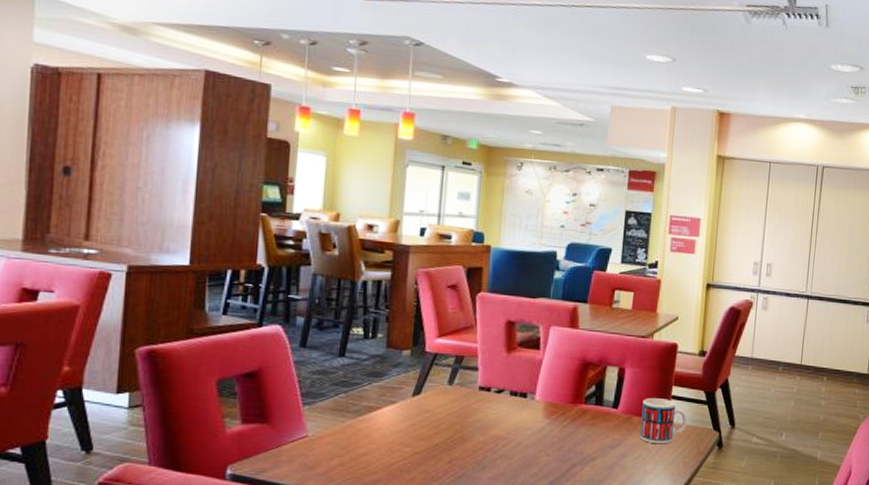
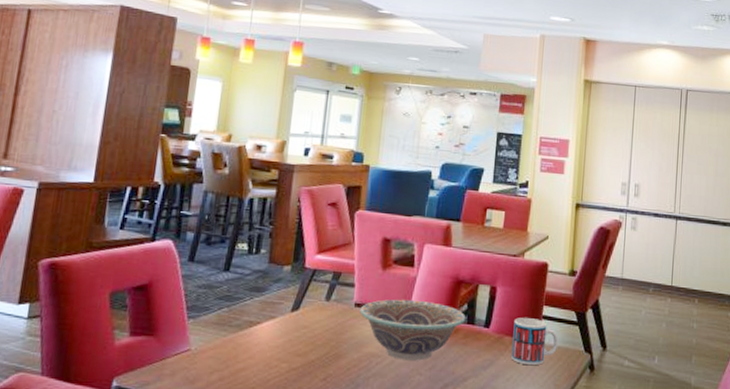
decorative bowl: none [484,382,594,442] -> present [359,299,466,361]

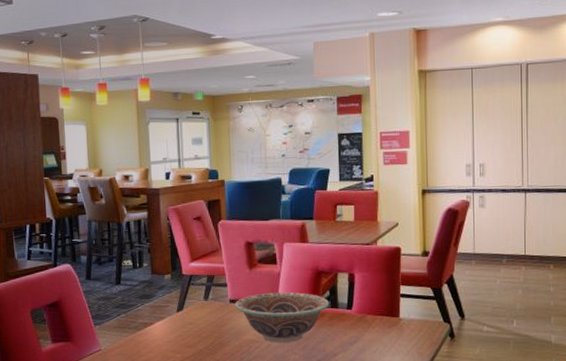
mug: present [511,318,559,366] -> none [374,297,418,338]

